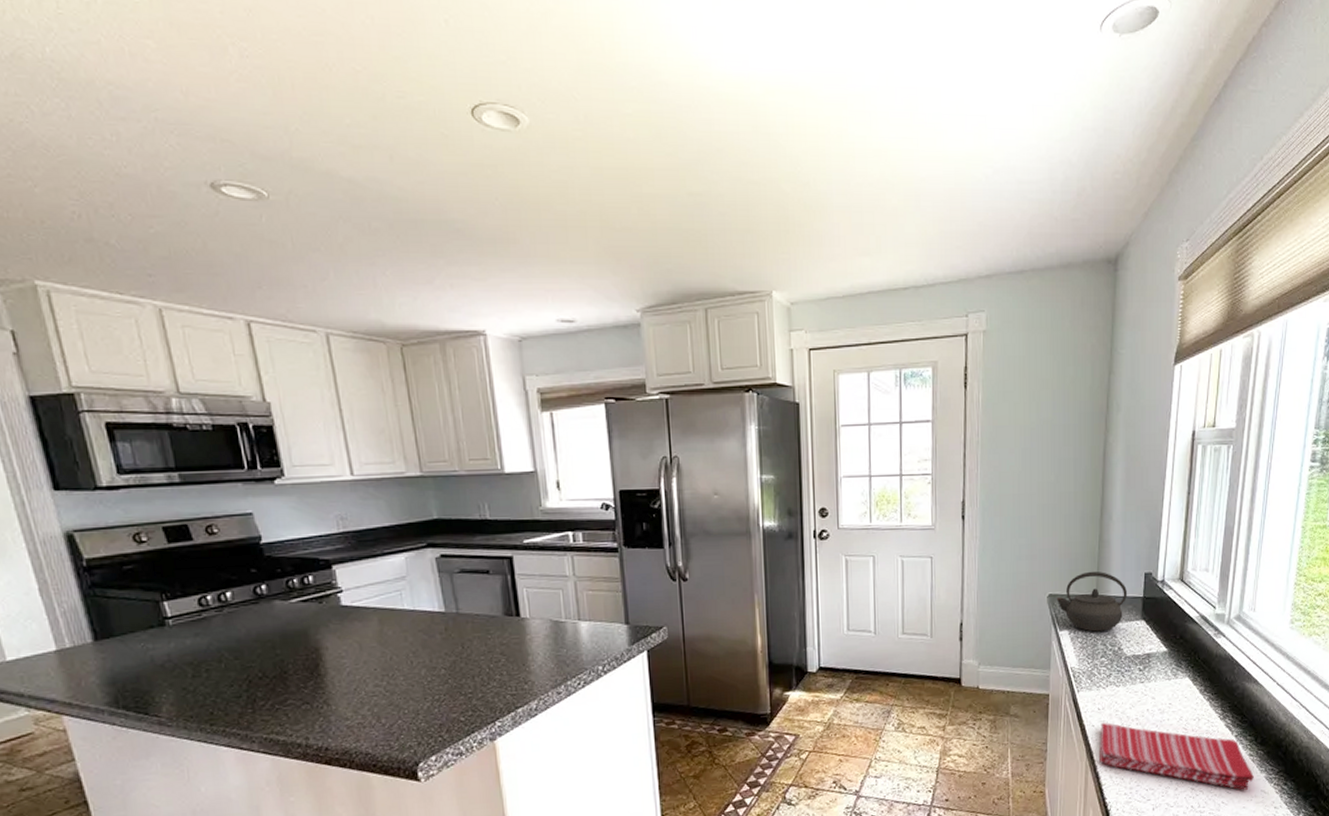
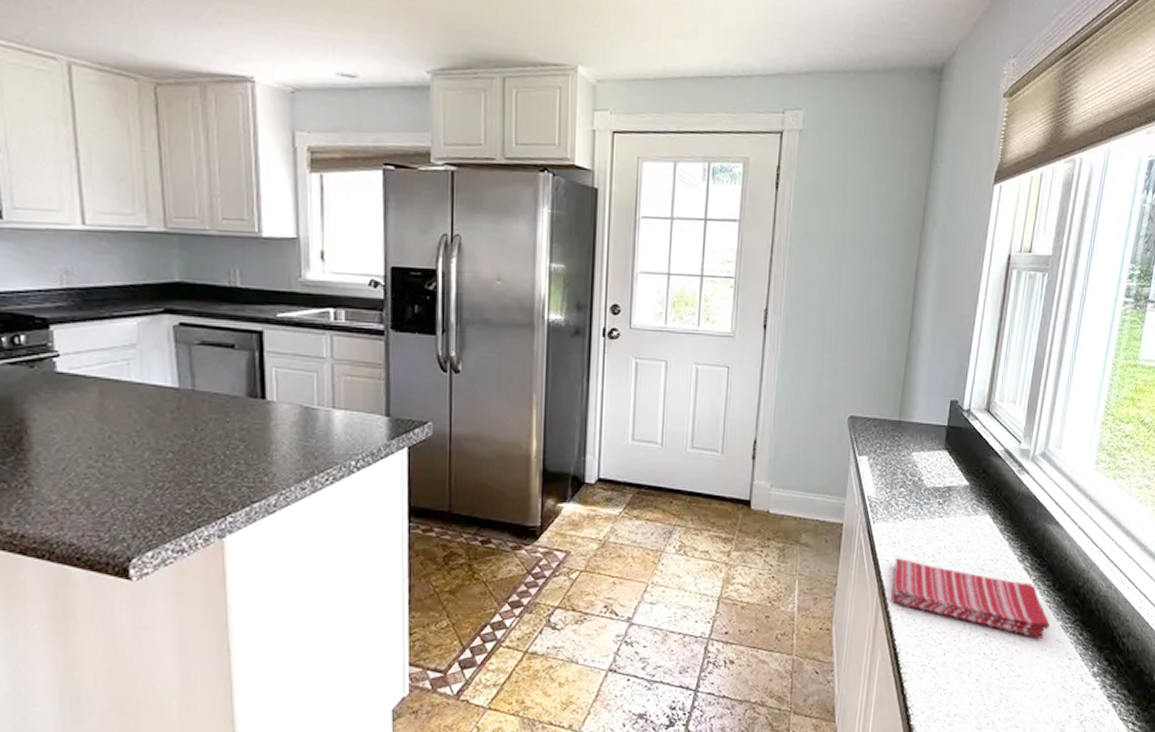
kettle: present [1056,571,1127,632] -> none [857,394,931,459]

